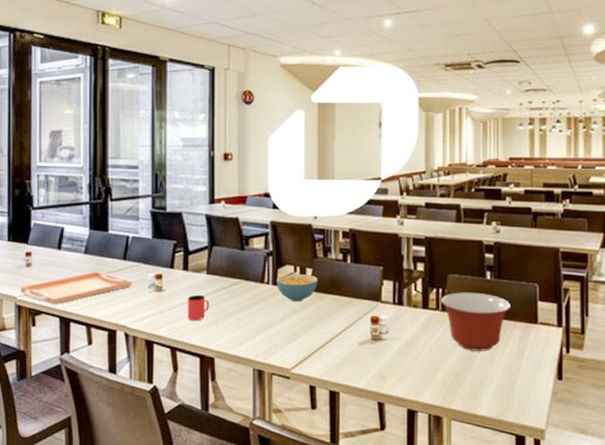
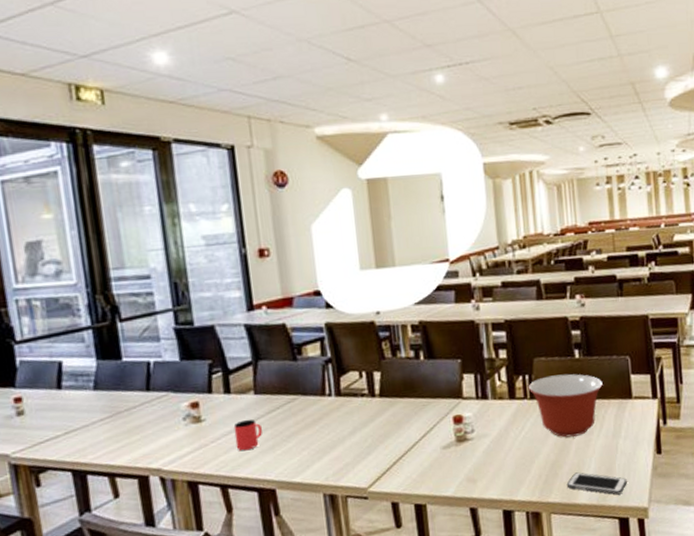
serving tray: present [21,271,132,305] -> none [13,409,162,457]
cereal bowl: present [276,274,318,302] -> none [339,378,389,412]
cell phone: none [468,385,526,413] -> present [566,472,627,495]

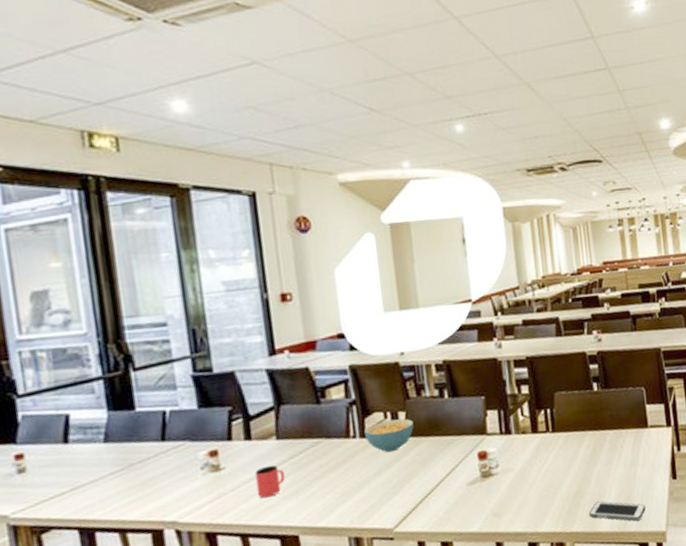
cereal bowl: none [339,378,389,412] -> present [363,418,414,453]
mixing bowl: present [528,374,603,438] -> none [549,406,620,468]

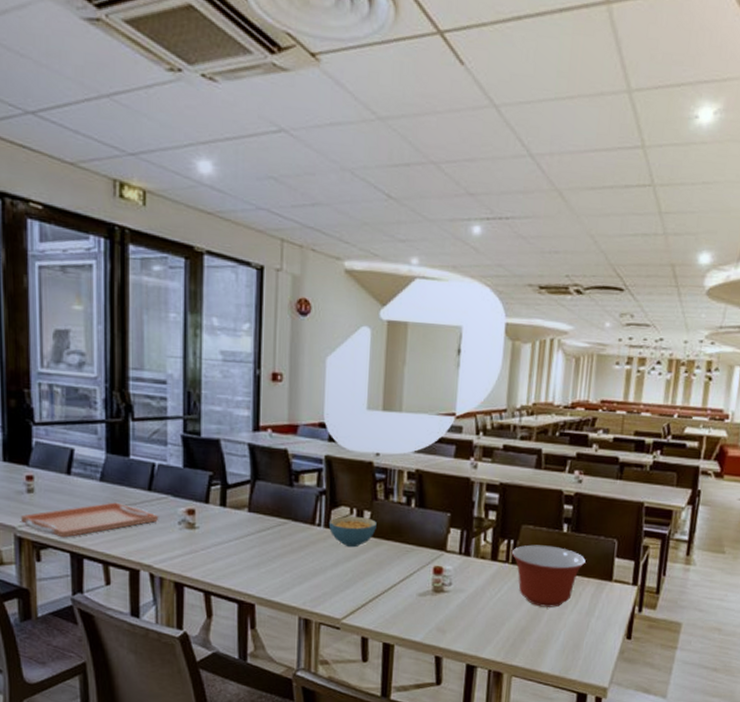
serving tray: none [13,461,179,515] -> present [21,502,159,538]
cup: present [254,465,285,498] -> none [224,534,250,564]
mixing bowl: none [549,406,620,468] -> present [511,544,586,608]
cell phone: present [588,501,646,521] -> none [532,642,592,671]

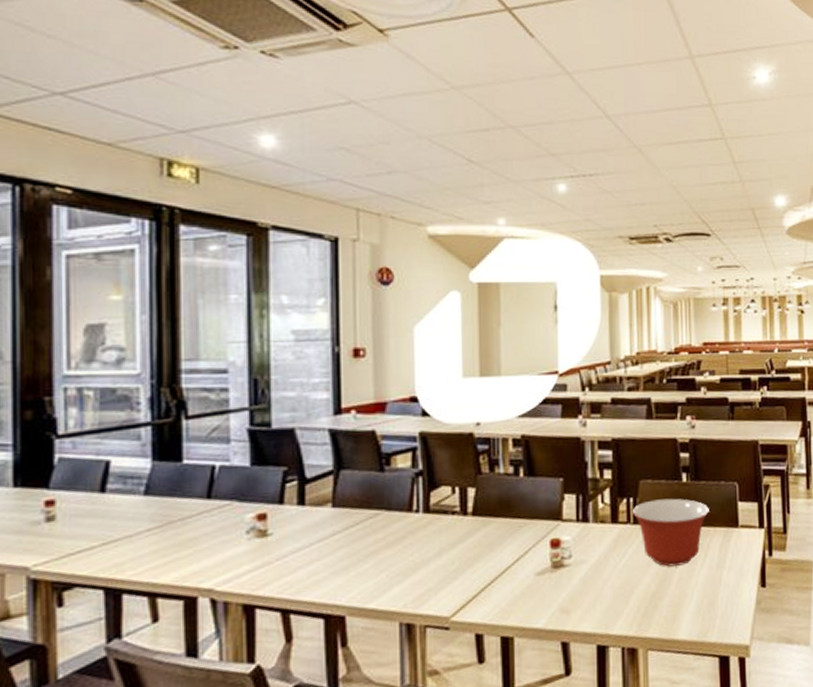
serving tray: present [21,502,159,538] -> none [37,518,222,572]
cereal bowl: present [328,516,377,548] -> none [428,495,483,532]

